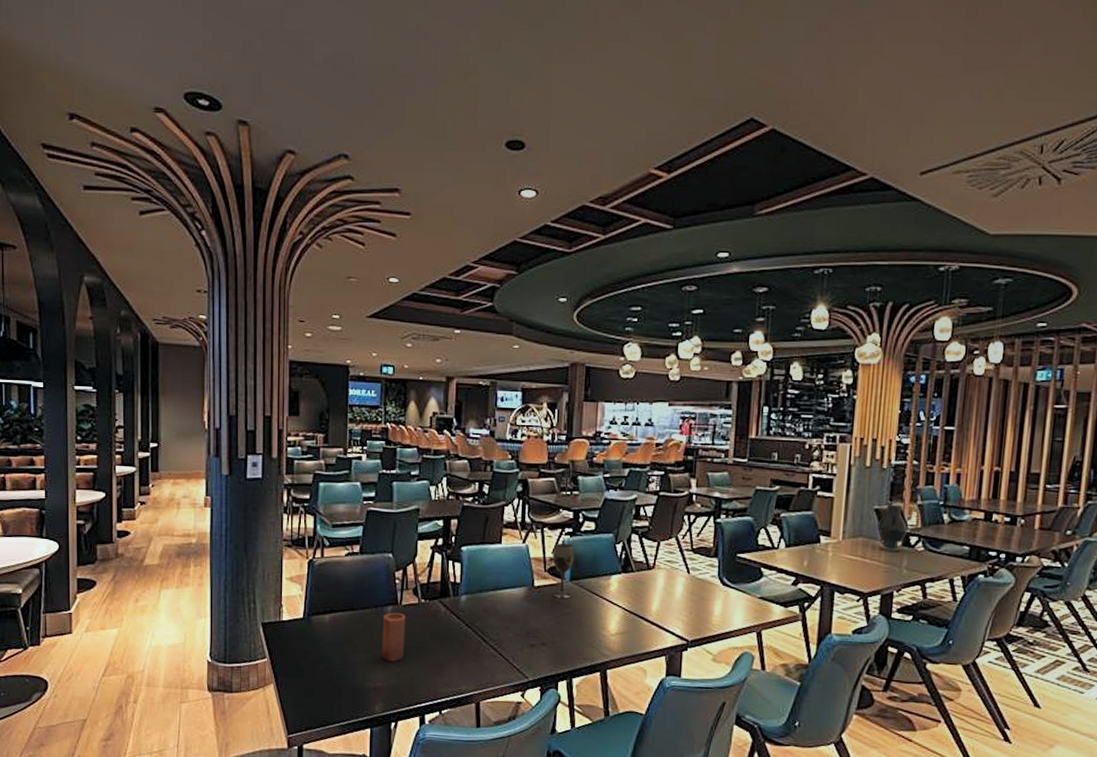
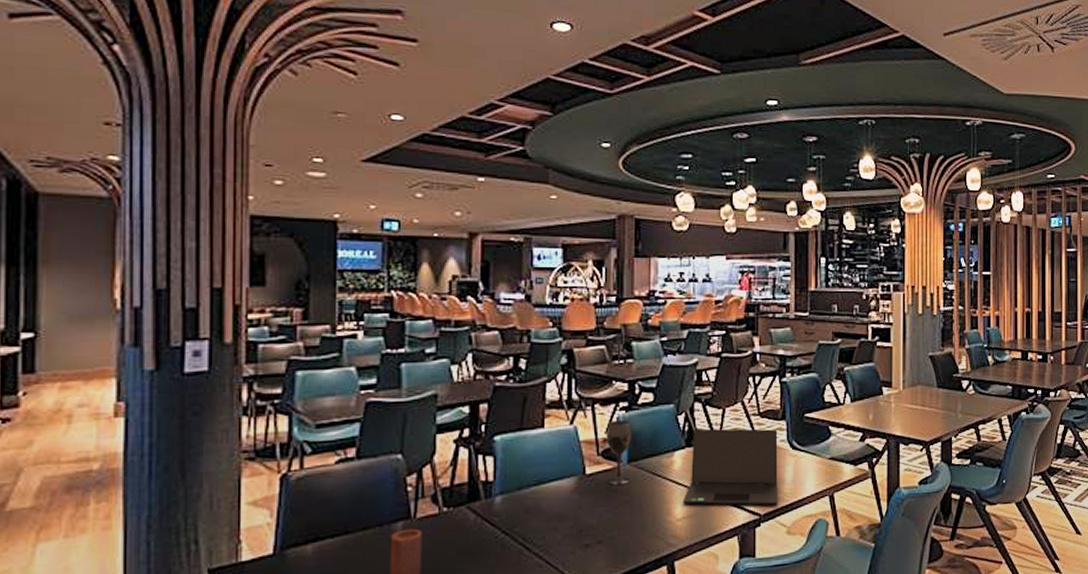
laptop: none [616,557,709,634] -> present [682,428,778,506]
vase: present [877,504,907,552] -> none [933,350,959,398]

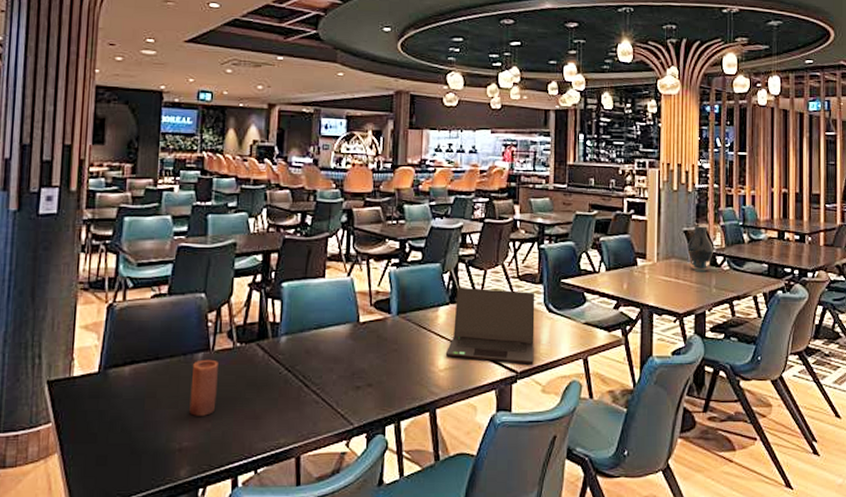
wine glass: present [606,419,631,485] -> none [378,274,401,334]
vase: none [933,350,959,398] -> present [687,226,713,272]

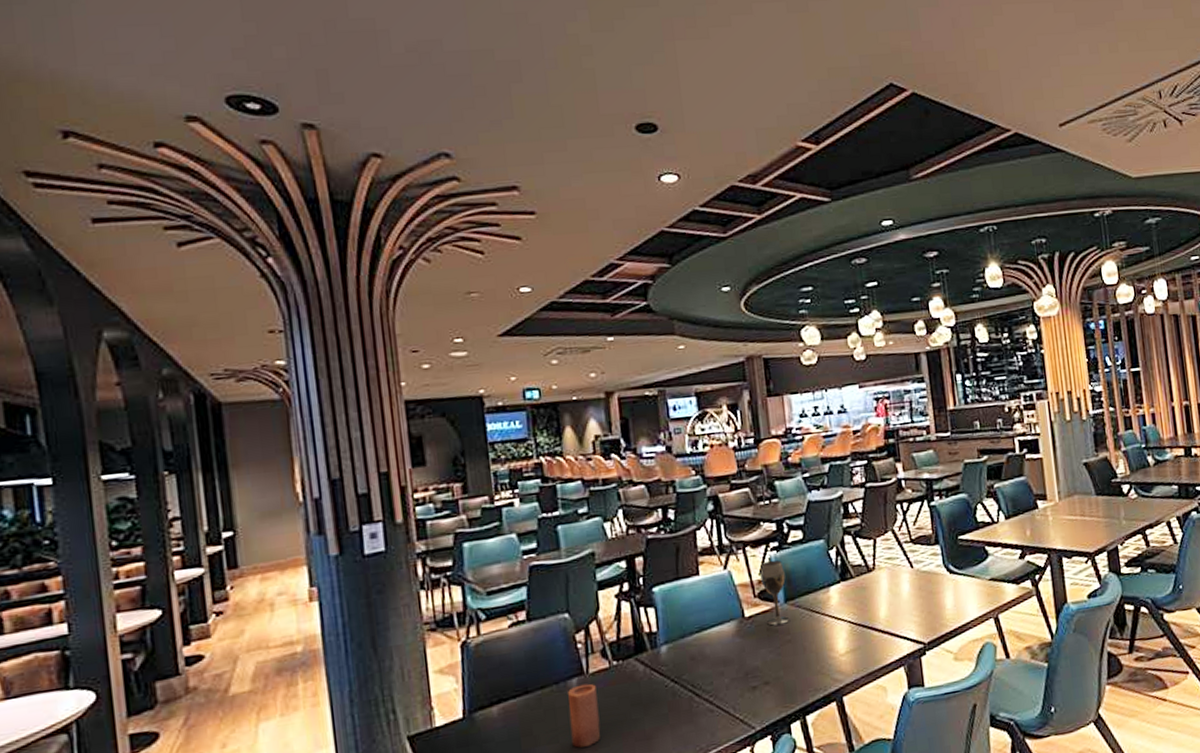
wine glass: none [378,274,401,334] -> present [759,560,790,626]
laptop: present [445,287,535,364] -> none [844,554,941,639]
vase: present [687,226,713,272] -> none [1089,455,1118,506]

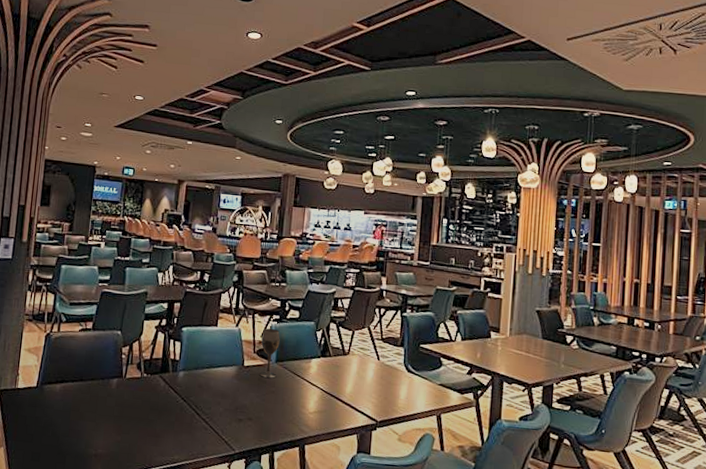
candle: present [568,683,601,748] -> none [104,384,129,430]

